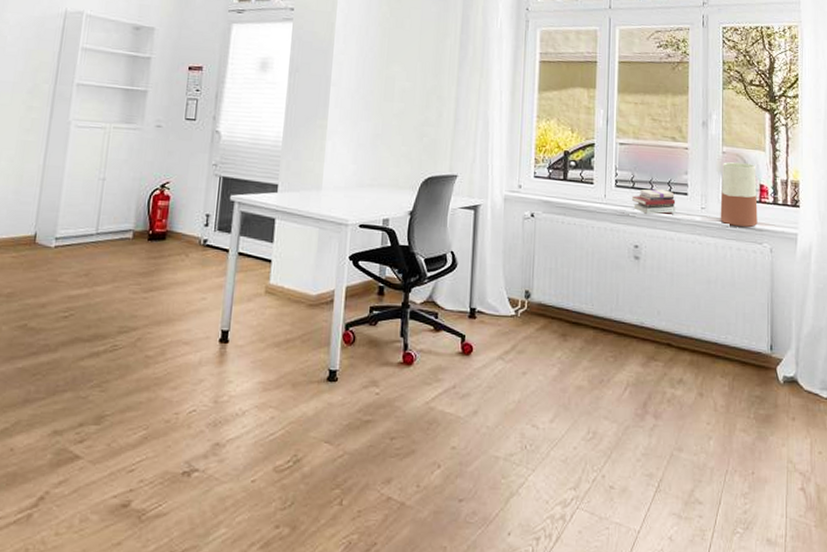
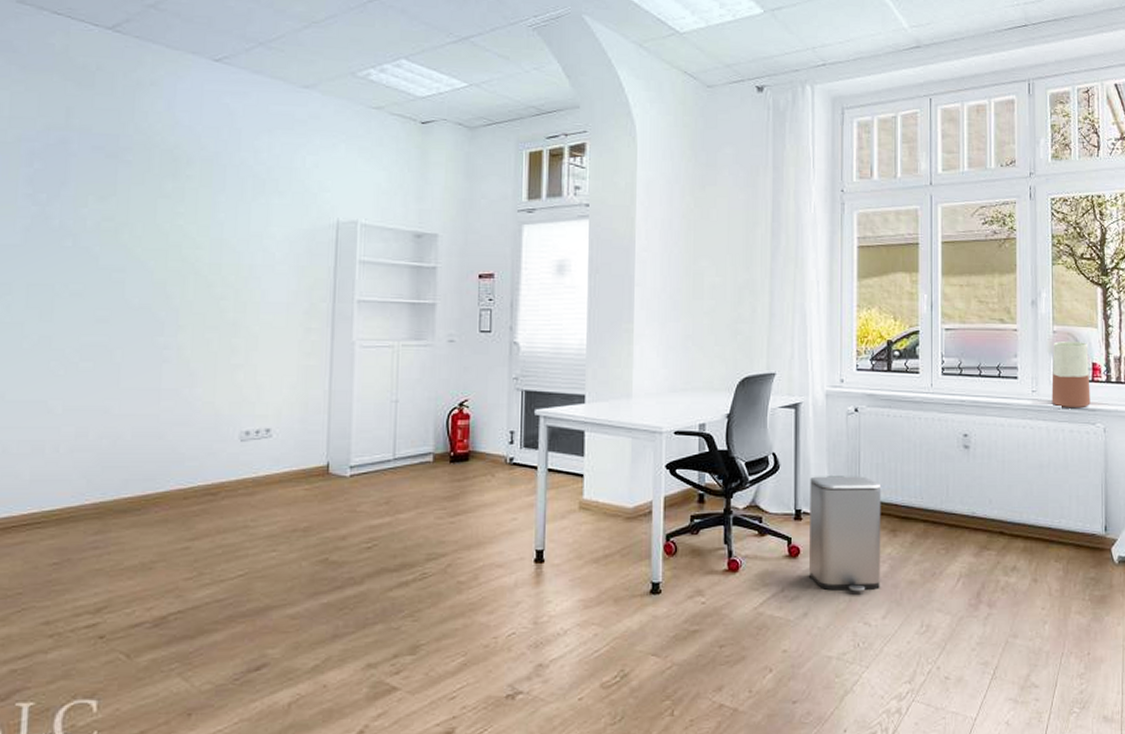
pedal bin: none [481,276,554,394] -> present [809,476,881,592]
books: present [632,188,676,215] -> none [960,373,1006,401]

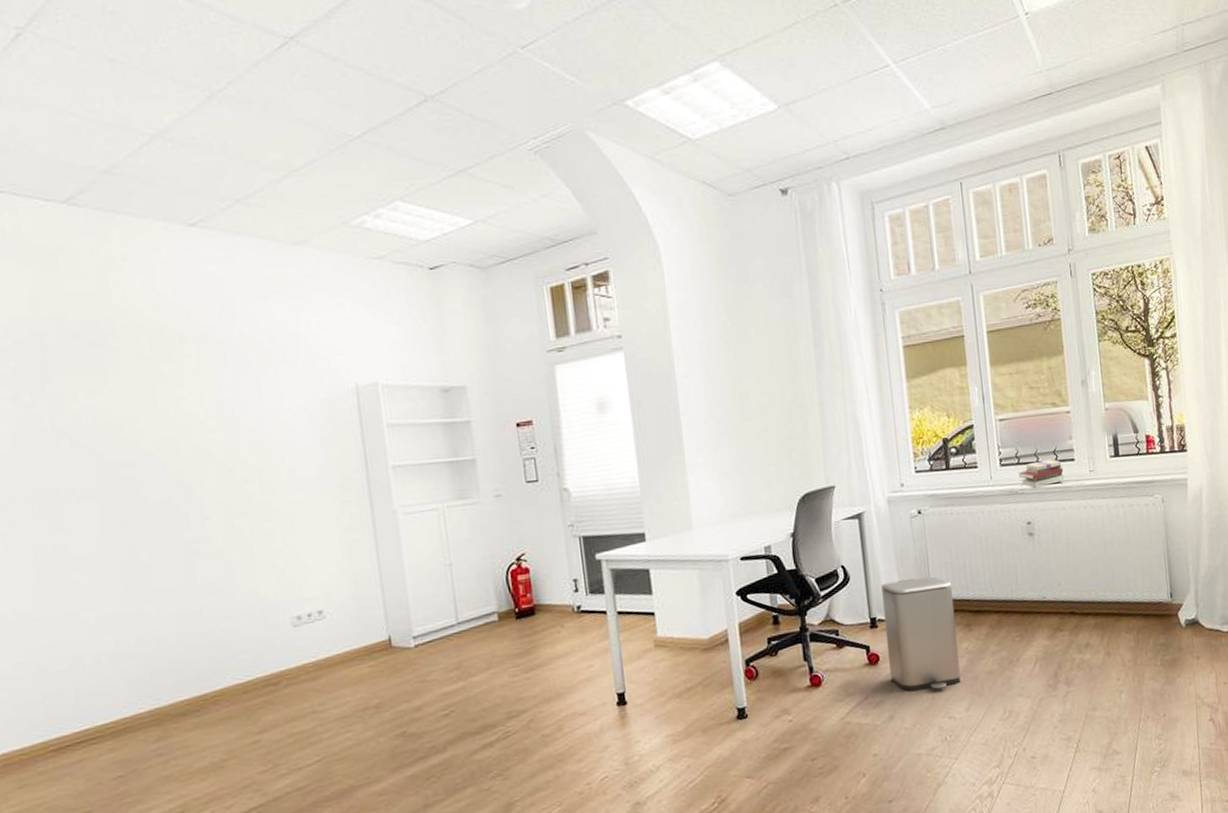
books: none [960,373,1006,401] -> present [1019,458,1064,488]
vase: present [1051,341,1091,407] -> none [1106,415,1147,483]

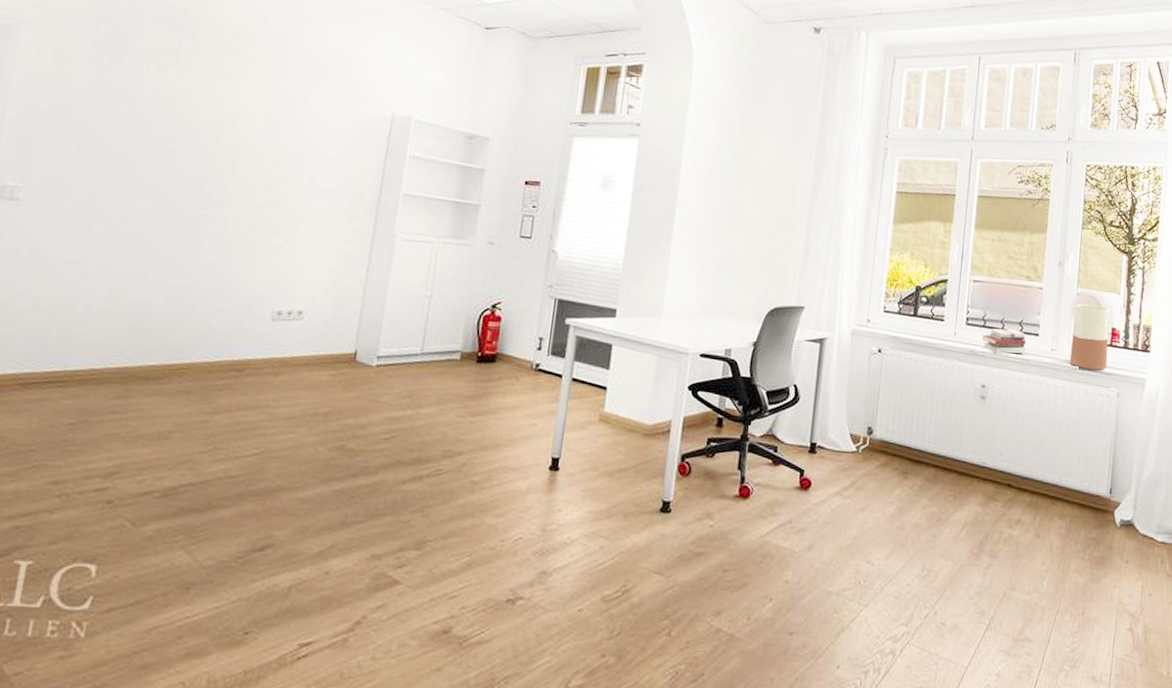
pedal bin: present [881,576,961,692] -> none [818,411,897,530]
vase: none [1106,415,1147,483] -> present [1069,304,1110,370]

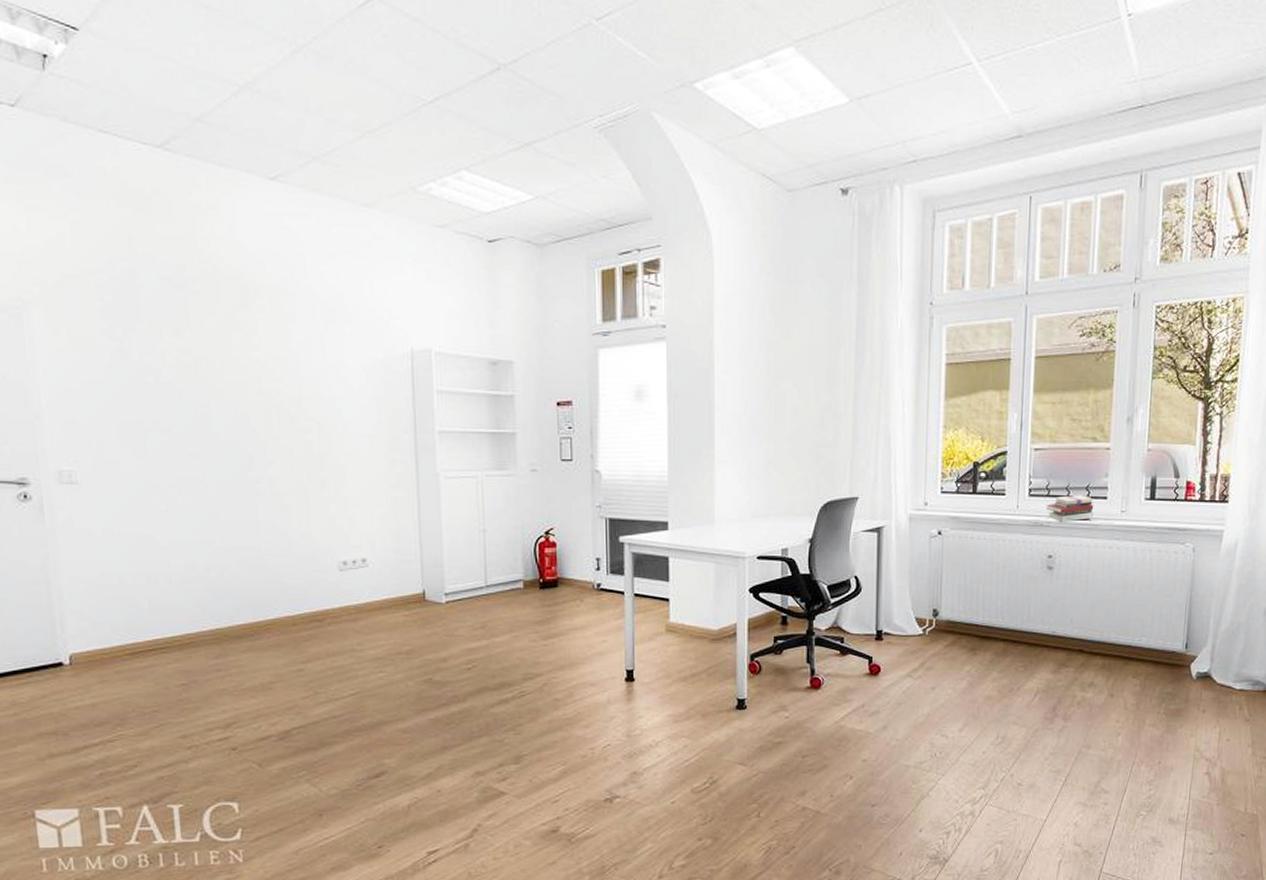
vase: present [1069,304,1110,370] -> none [1141,460,1184,527]

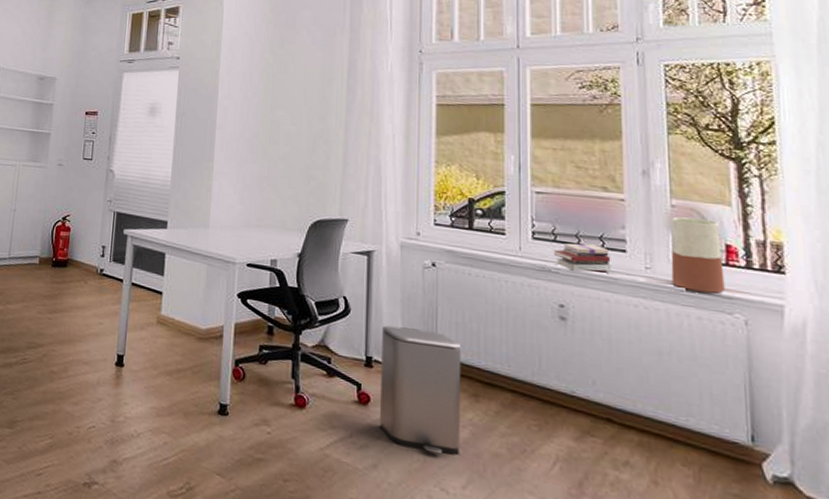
pedal bin: none [889,597,963,707] -> present [380,325,462,455]
vase: none [1141,460,1184,527] -> present [671,217,725,294]

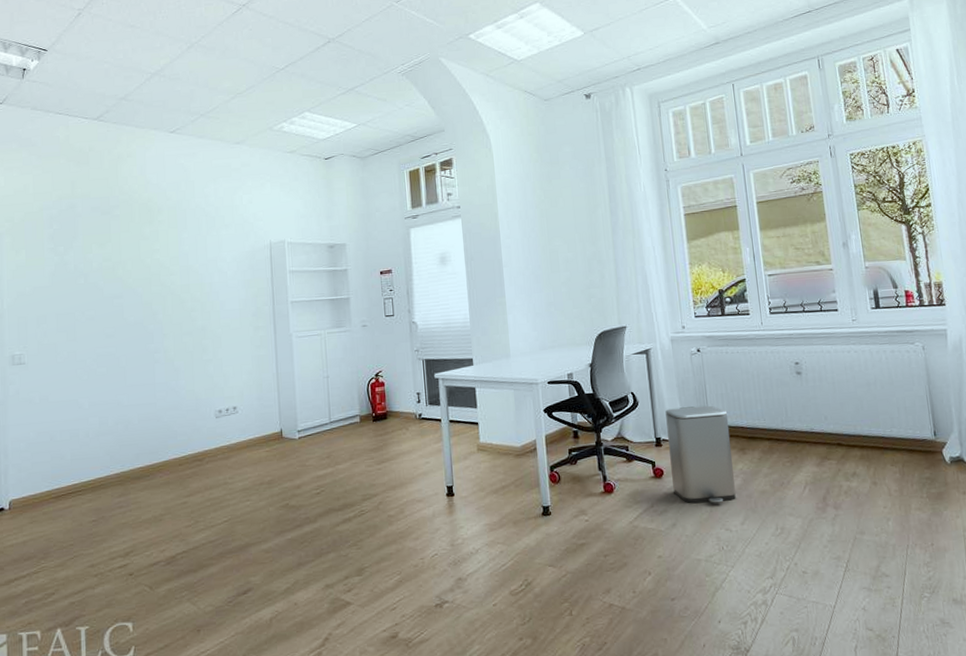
books: present [554,243,611,273] -> none [787,308,829,334]
vase: present [671,217,725,294] -> none [867,273,907,332]

